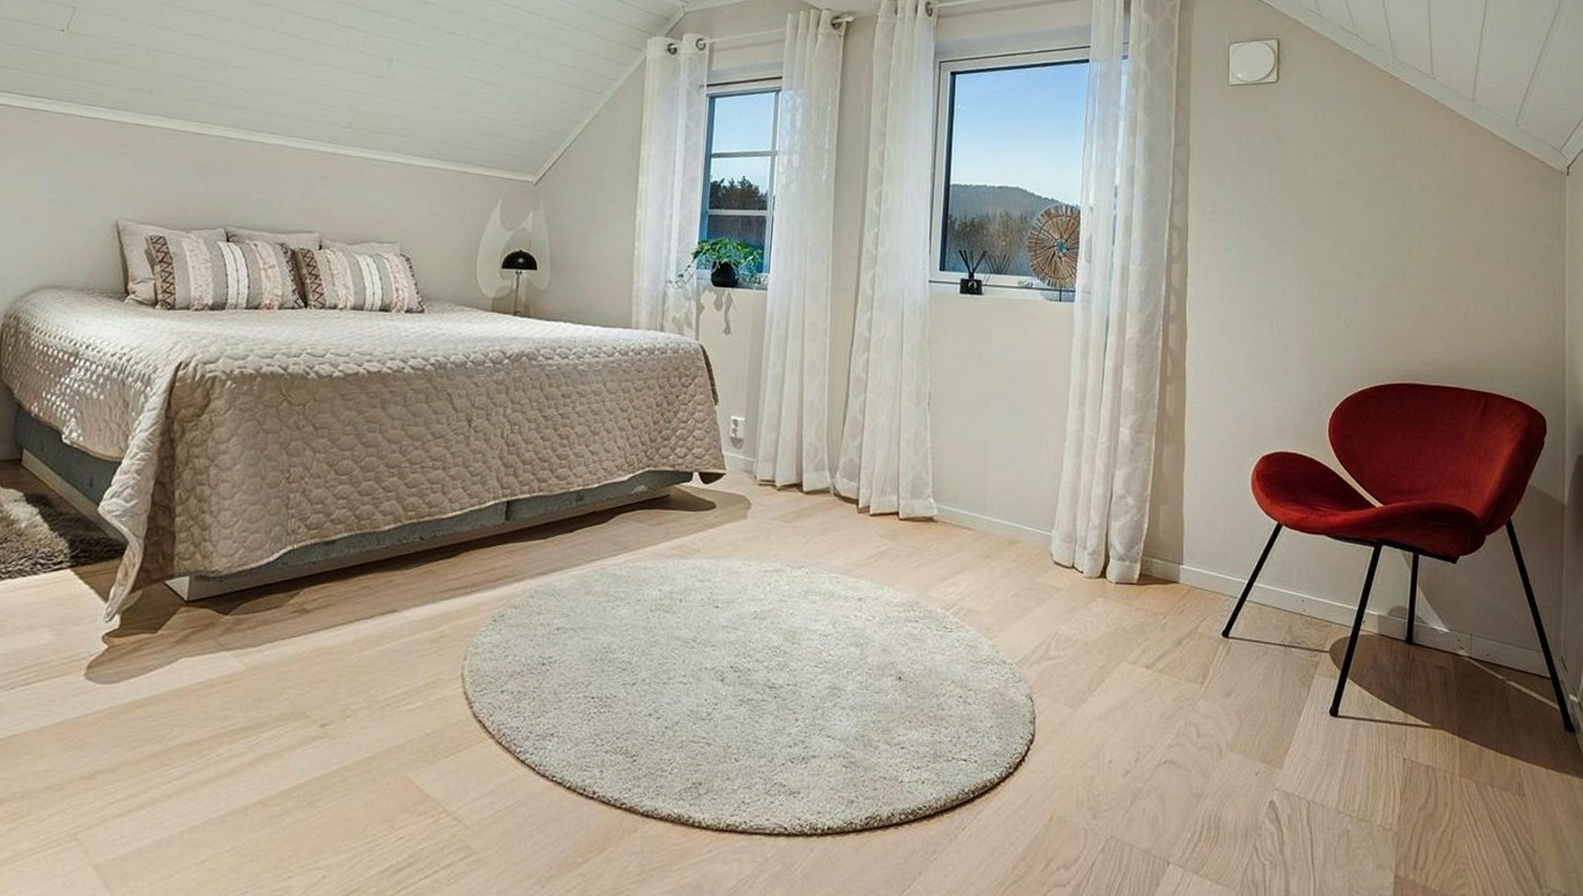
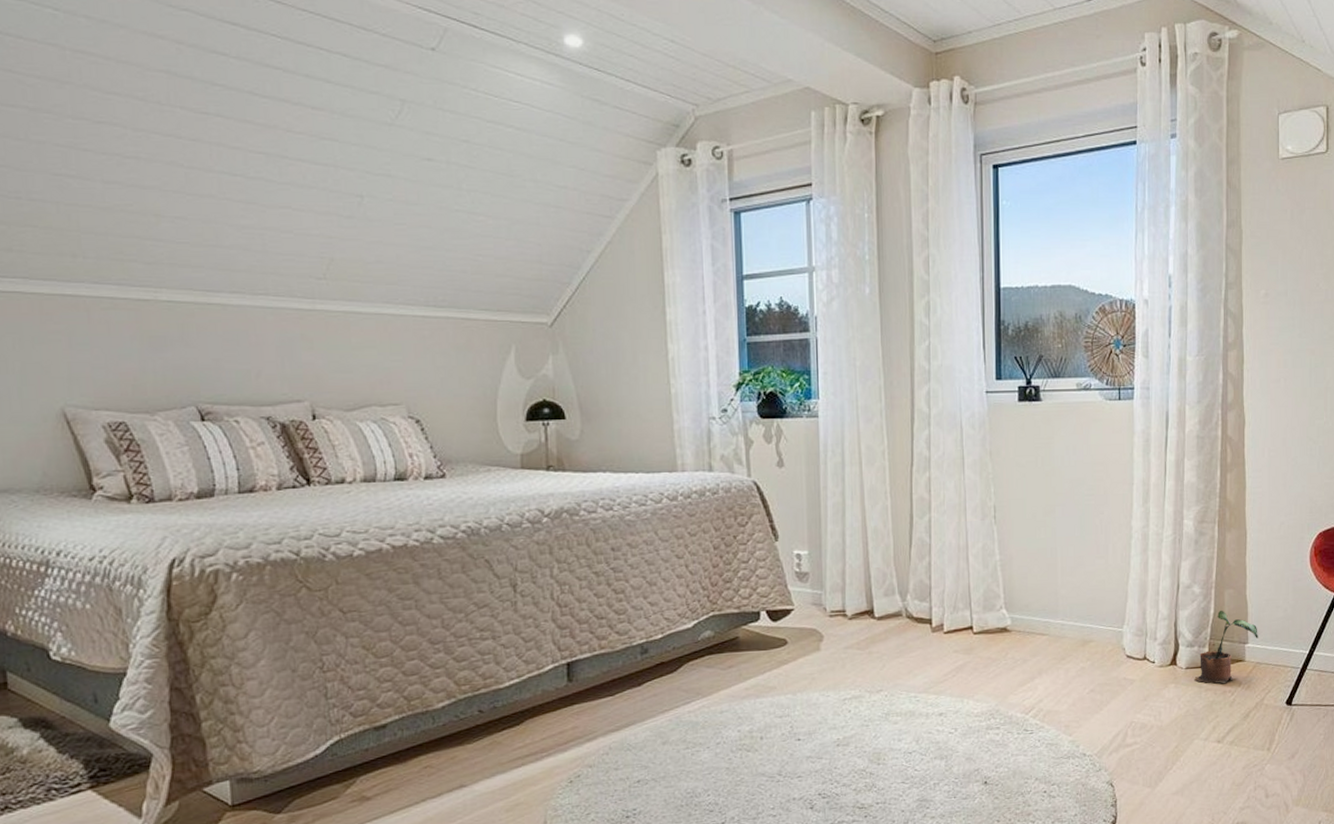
potted plant: none [1124,525,1194,604] -> present [1194,610,1258,684]

